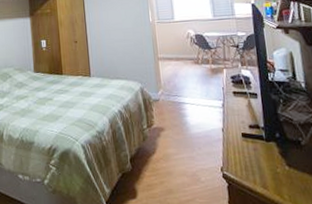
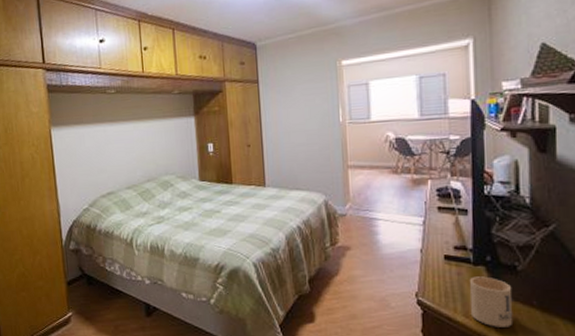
mug: none [264,151,303,196] -> present [470,276,513,327]

